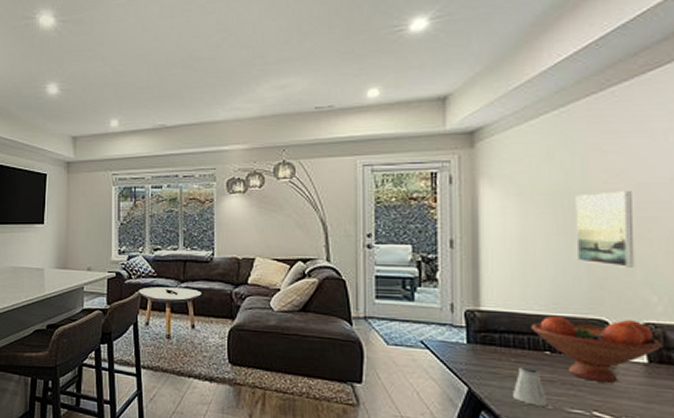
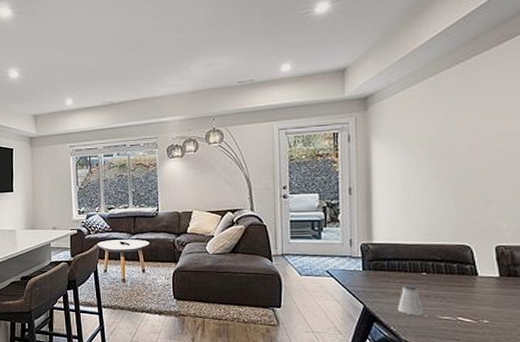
fruit bowl: present [530,315,663,383] -> none [411,244,511,294]
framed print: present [575,191,635,267] -> none [446,141,491,203]

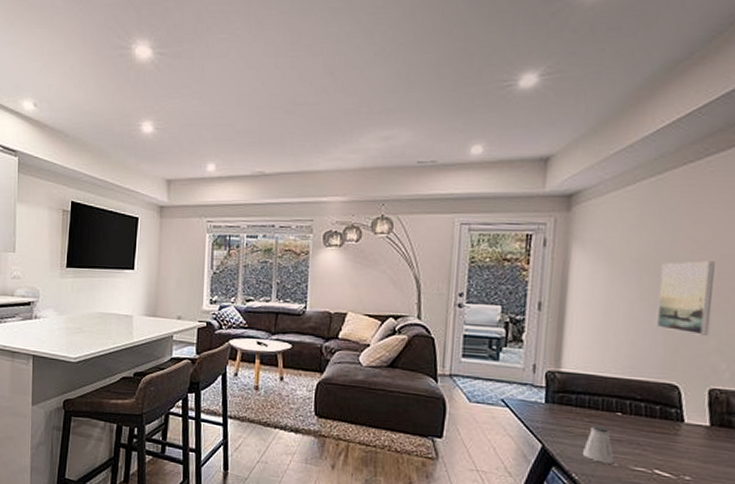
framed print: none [446,141,491,203] -> present [657,261,715,336]

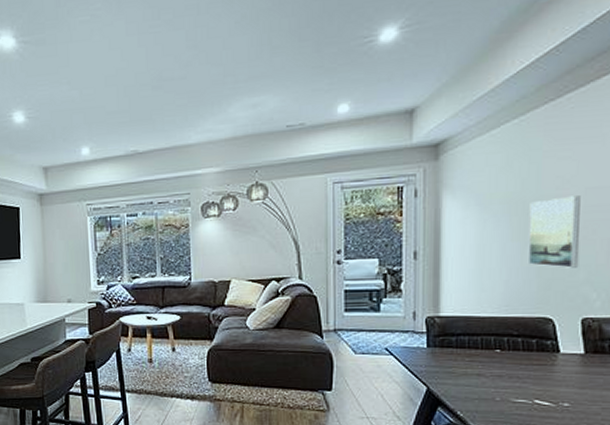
saltshaker: present [583,425,615,464] -> none [466,363,496,399]

